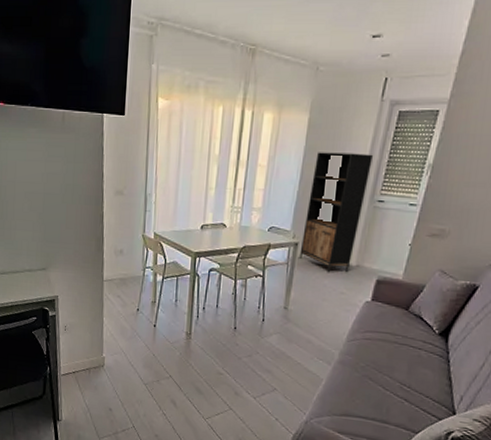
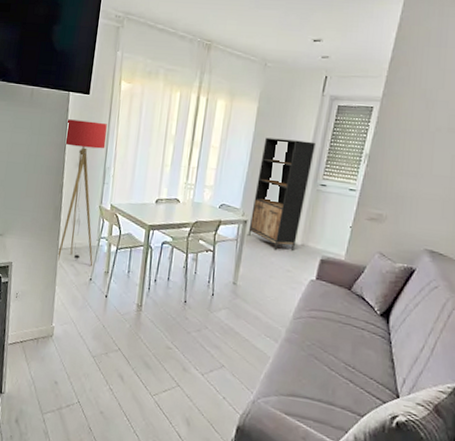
floor lamp: none [102,144,146,296] -> present [56,119,107,266]

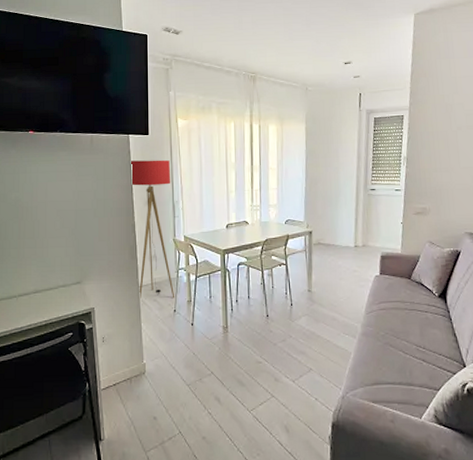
bookshelf: present [248,137,315,252] -> none [314,152,361,255]

